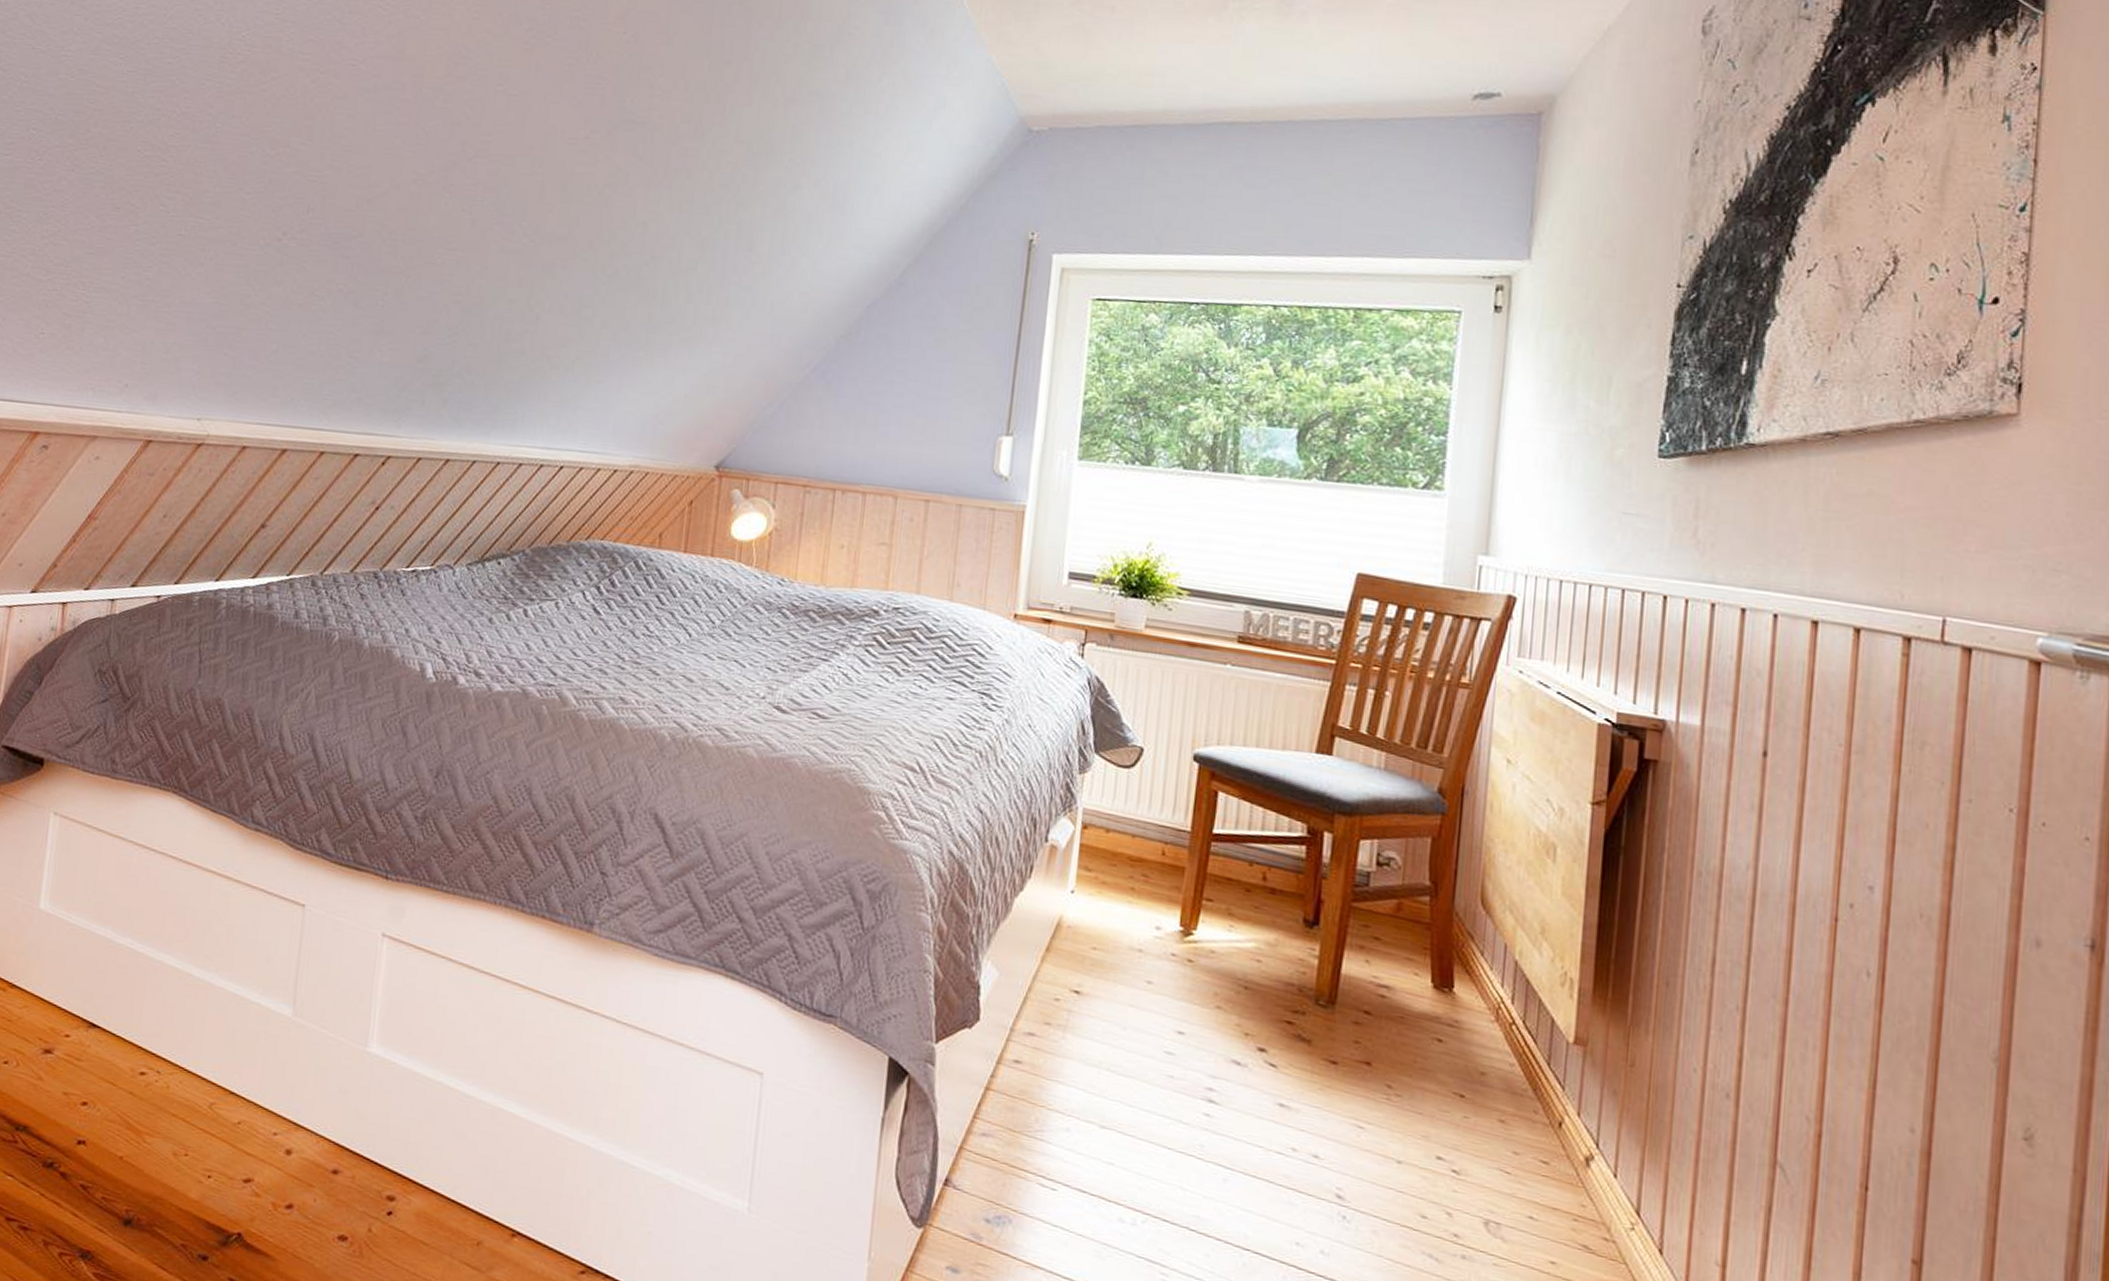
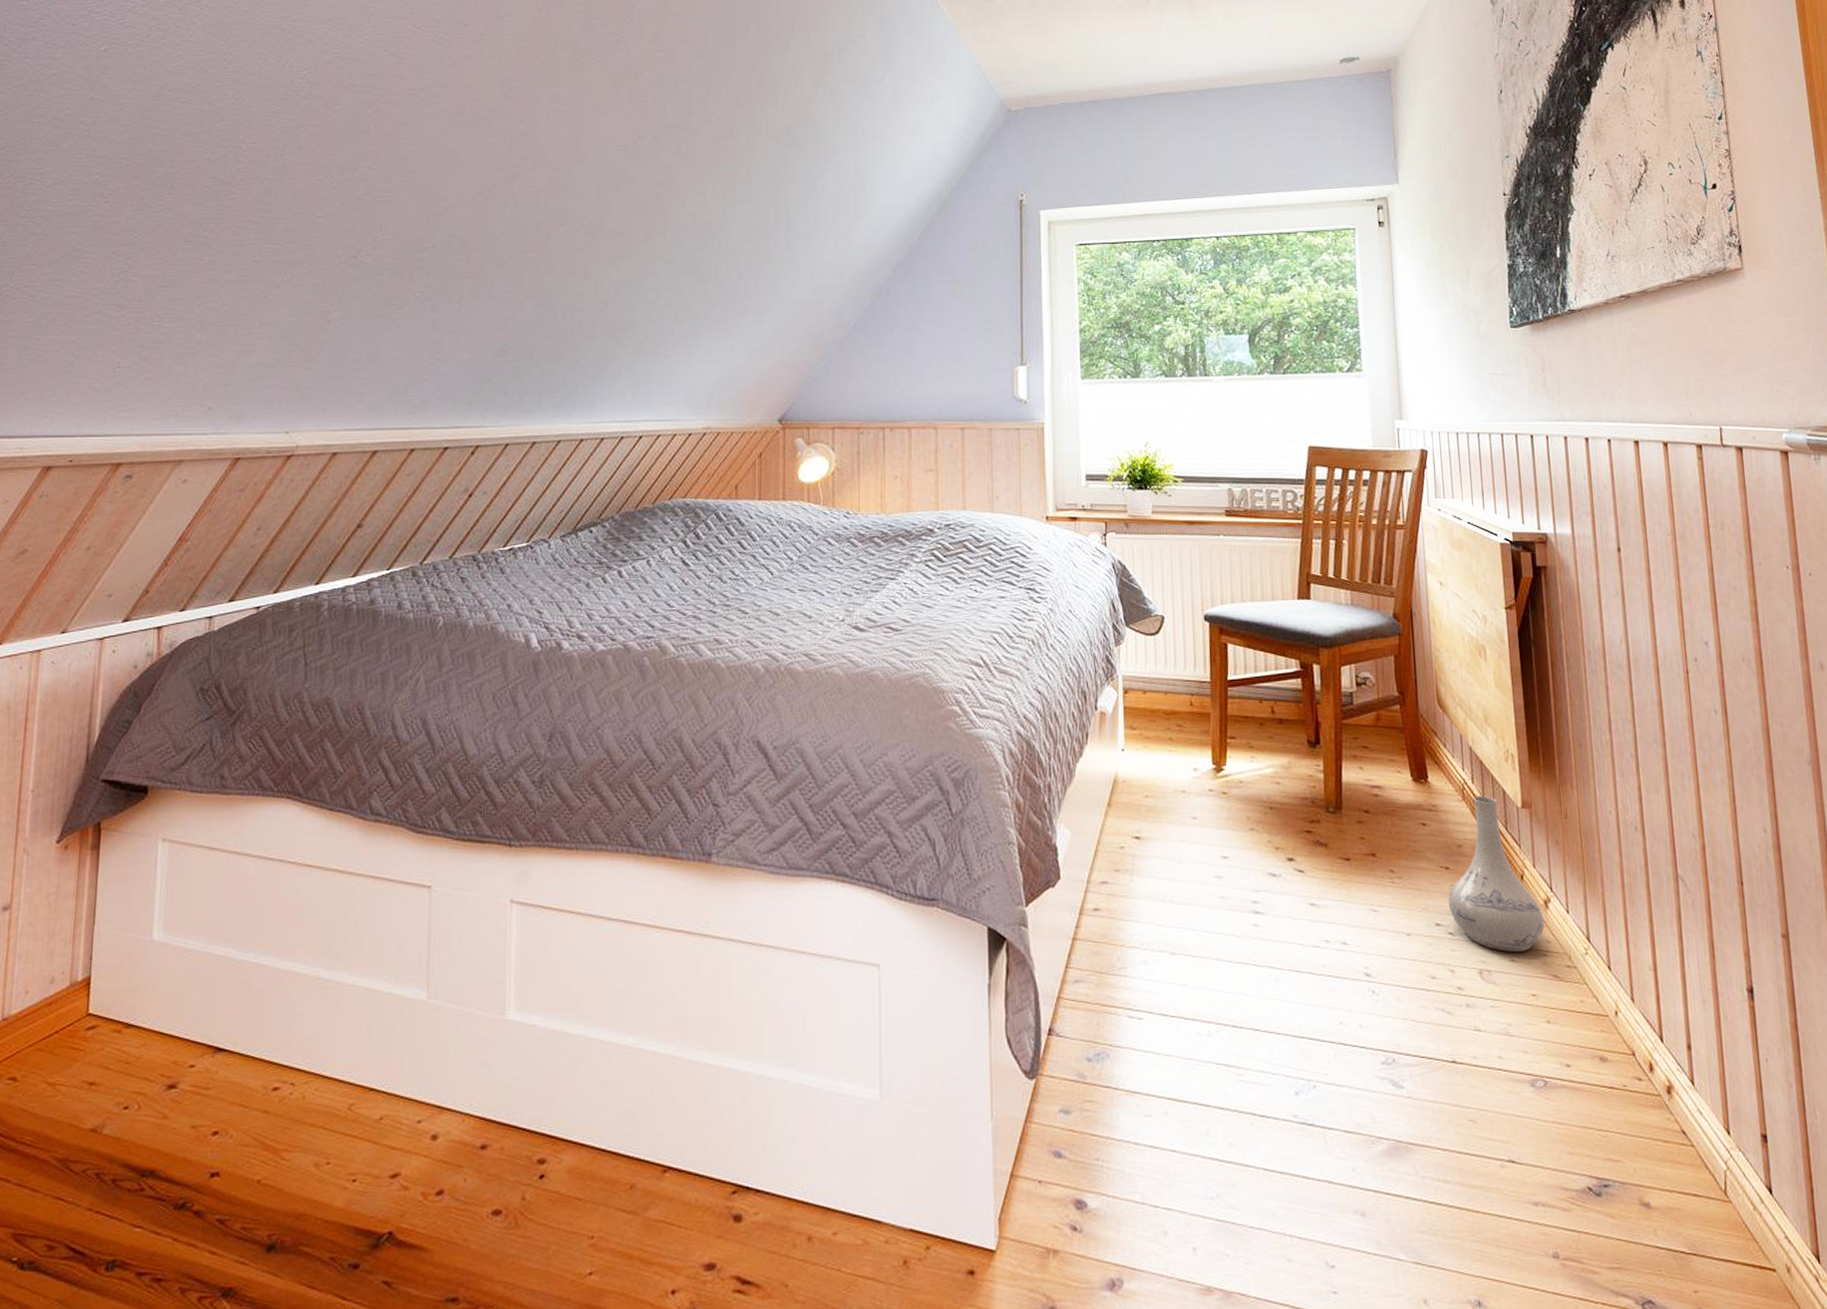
vase: none [1456,1019,1582,1211] -> present [1448,796,1545,953]

